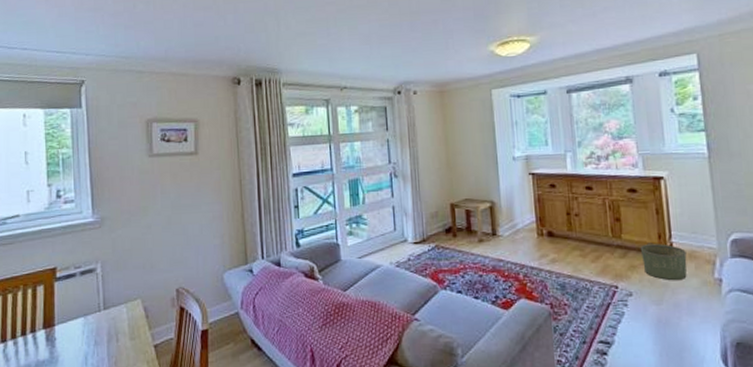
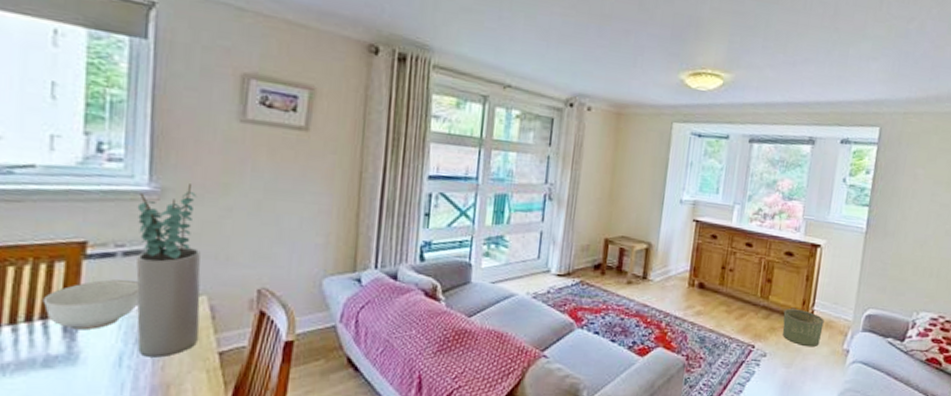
bowl: none [31,293,95,338] -> present [42,279,140,330]
vase: none [86,211,139,355] -> present [136,184,201,358]

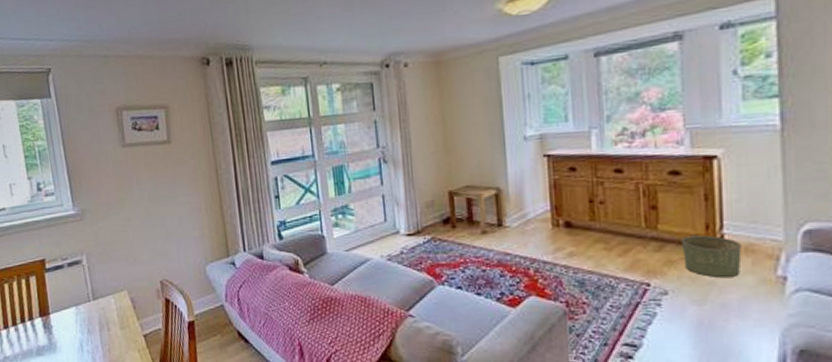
bowl: present [42,279,140,330] -> none [28,284,85,326]
vase: present [136,184,201,358] -> none [69,203,128,343]

